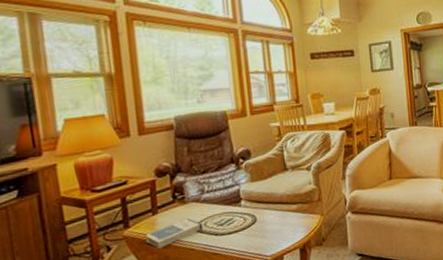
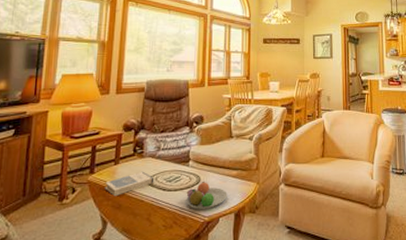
fruit bowl: none [242,219,289,251] -> present [186,181,227,210]

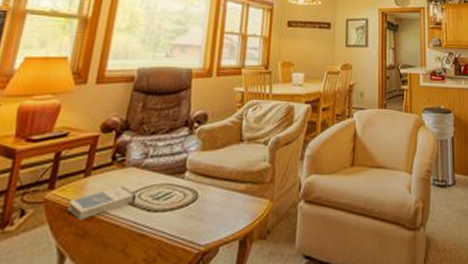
fruit bowl: present [186,181,227,210] -> none [176,197,232,237]

